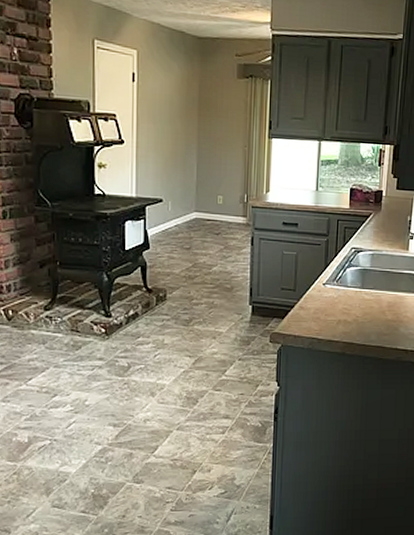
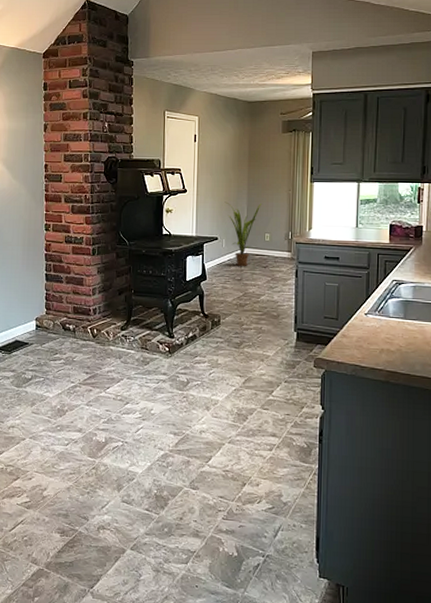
house plant: none [170,157,213,234] -> present [224,202,261,267]

